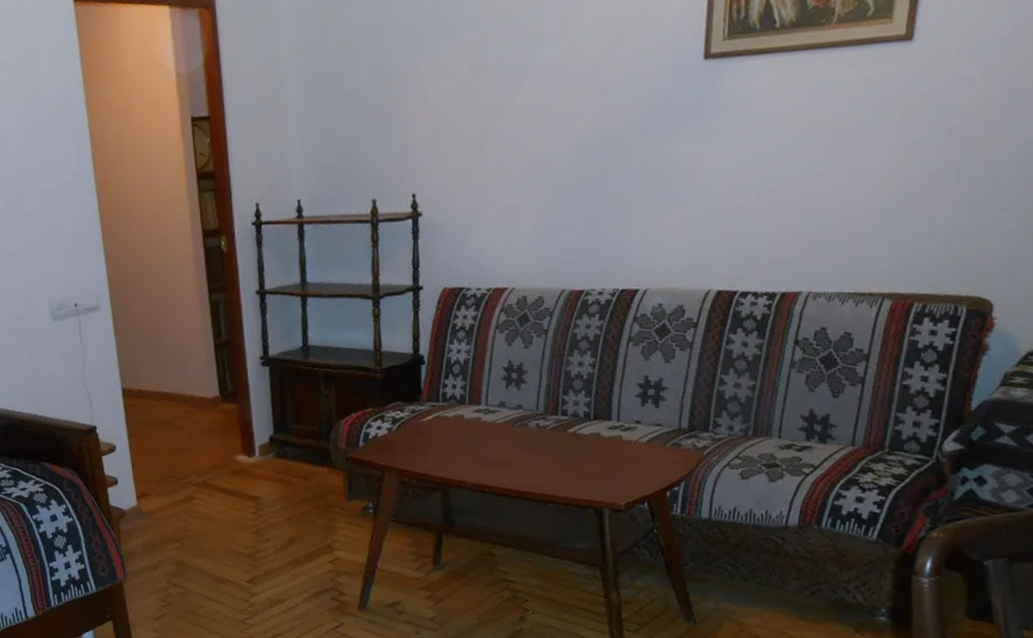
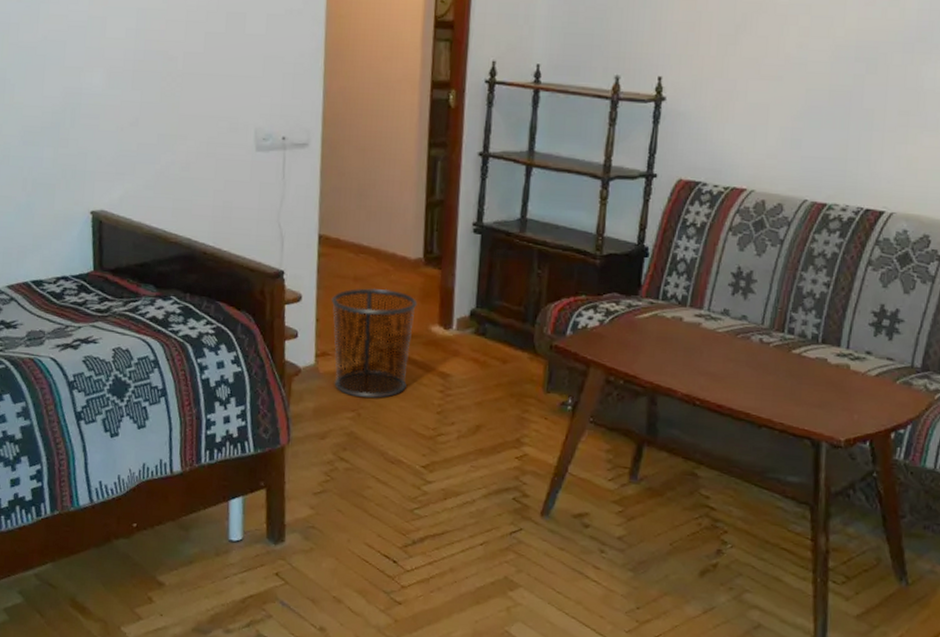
waste bin: none [142,428,222,528] -> present [331,287,418,398]

